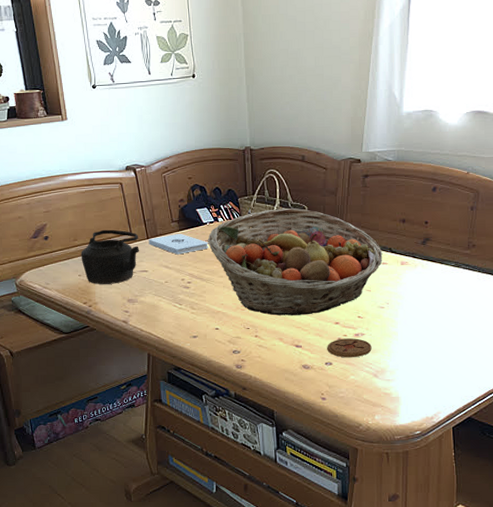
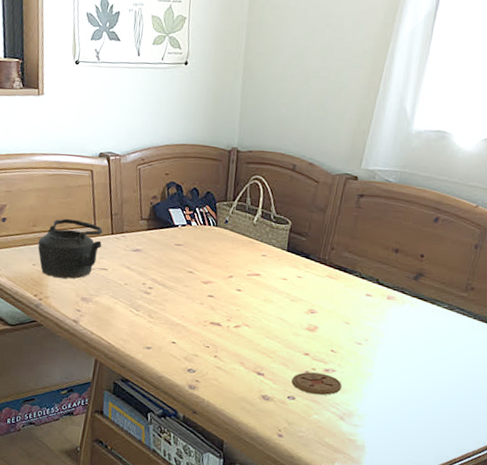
notepad: present [148,233,208,255] -> none [112,232,177,256]
fruit basket: present [207,208,383,316] -> none [176,219,368,341]

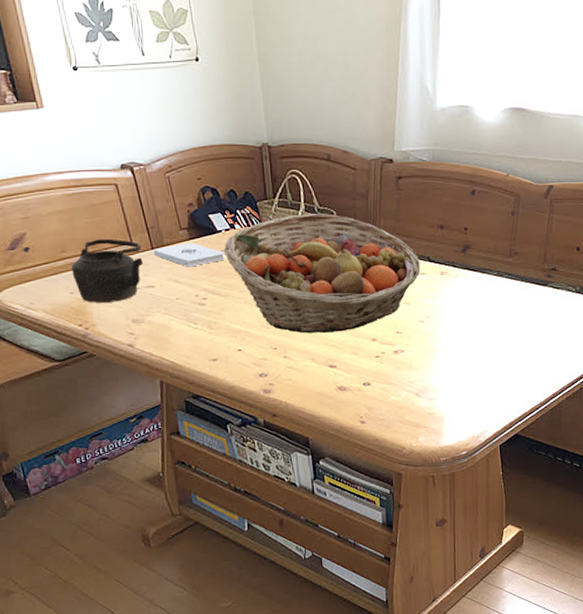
notepad: none [112,232,177,256] -> present [153,242,225,267]
fruit basket: none [176,219,368,341] -> present [223,214,421,334]
coaster: present [291,372,342,396] -> none [364,355,413,377]

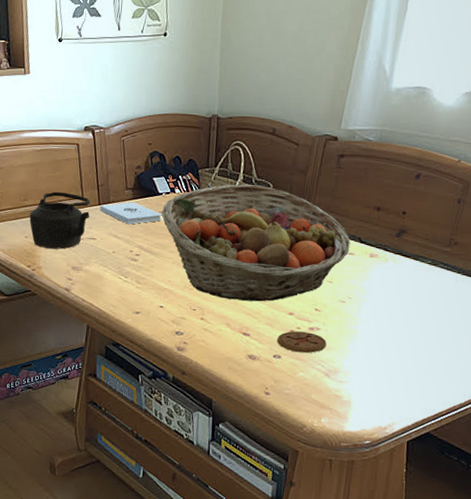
coaster: none [364,355,413,377] -> present [277,331,327,354]

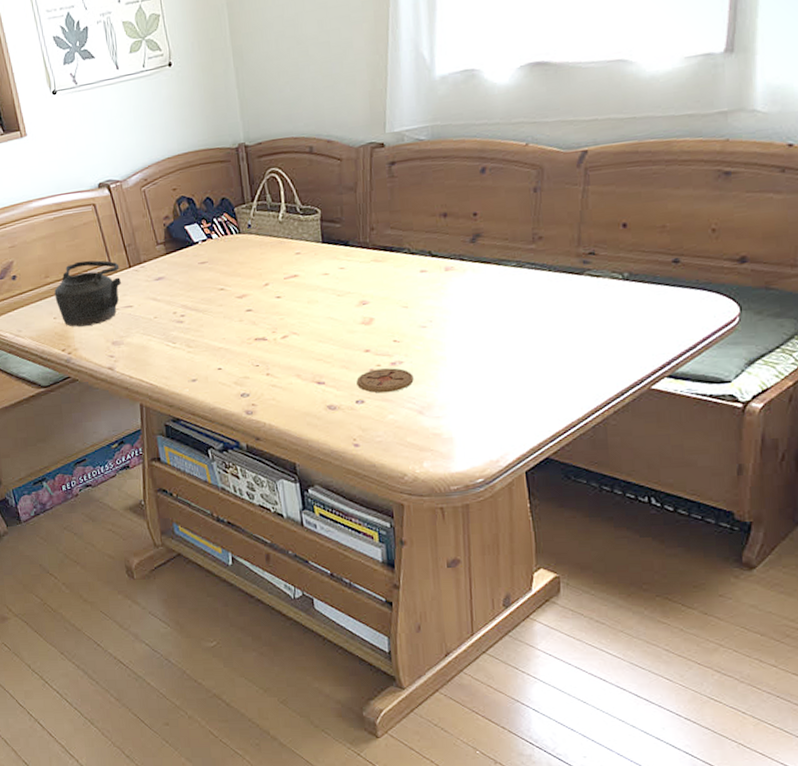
notepad: present [99,202,162,225] -> none [131,257,203,284]
fruit basket: present [161,184,351,302] -> none [200,212,421,348]

